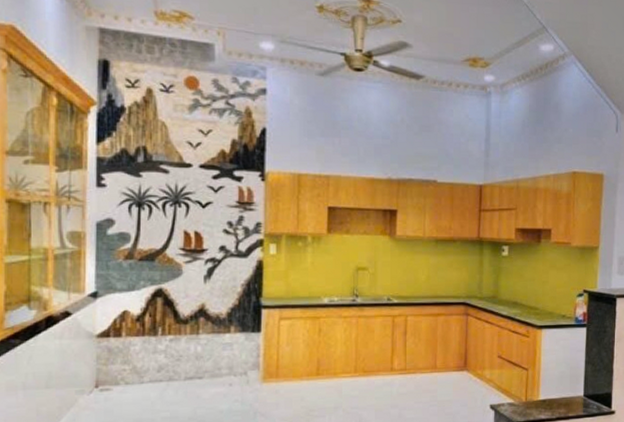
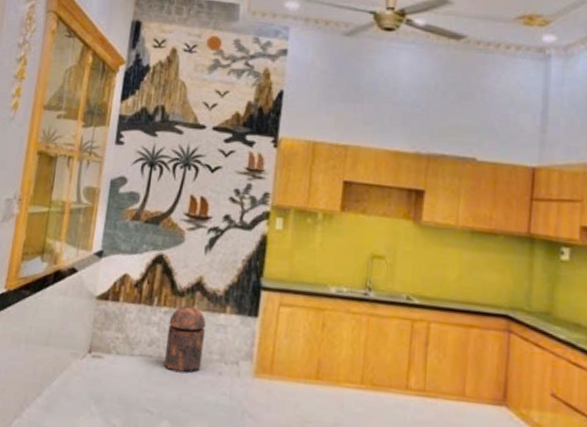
trash can: none [175,330,212,391] -> present [163,305,206,374]

